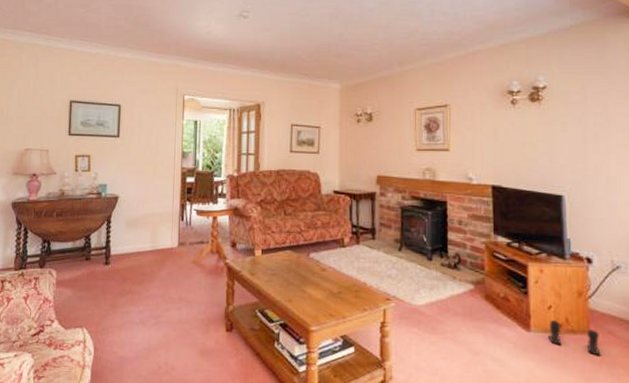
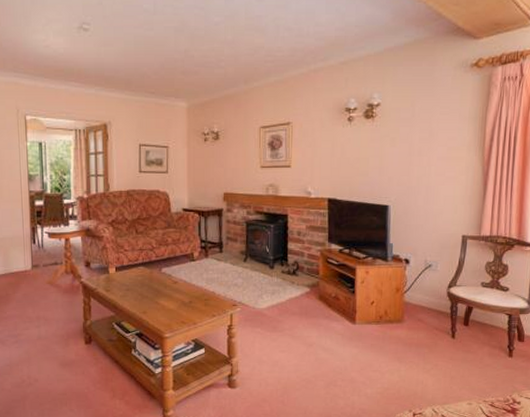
boots: present [547,320,601,357] -> none [369,313,411,340]

